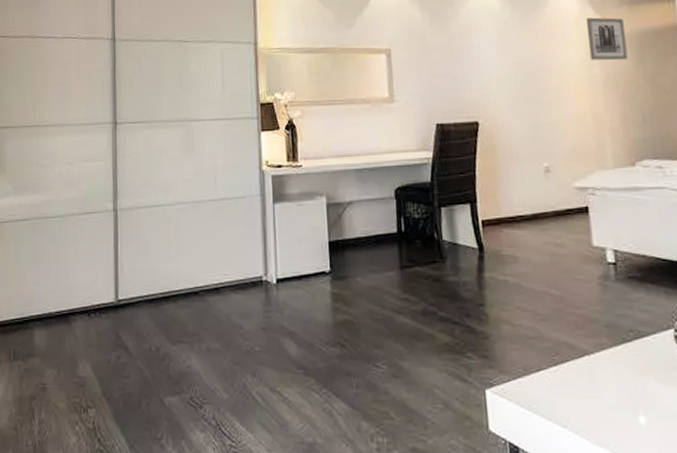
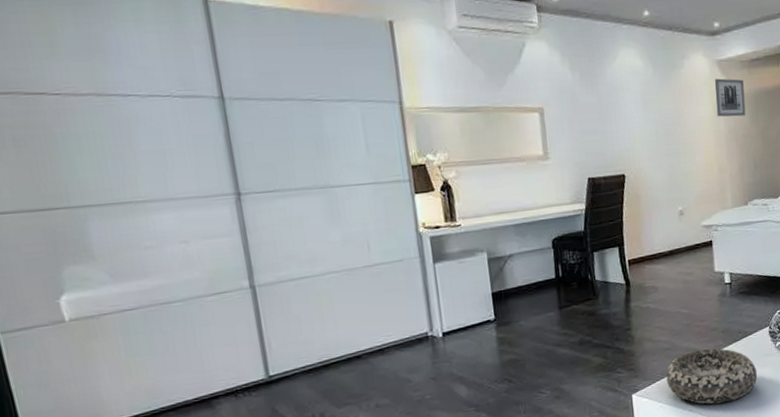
decorative bowl: none [529,345,660,425] -> present [666,348,758,404]

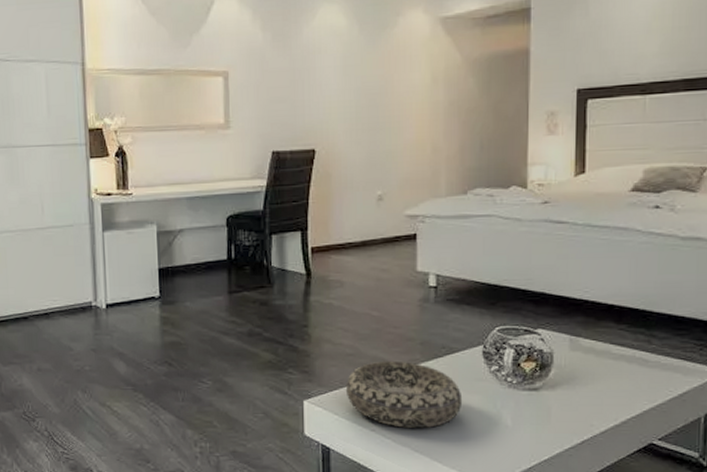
wall art: present [714,78,746,117] -> none [435,39,474,87]

